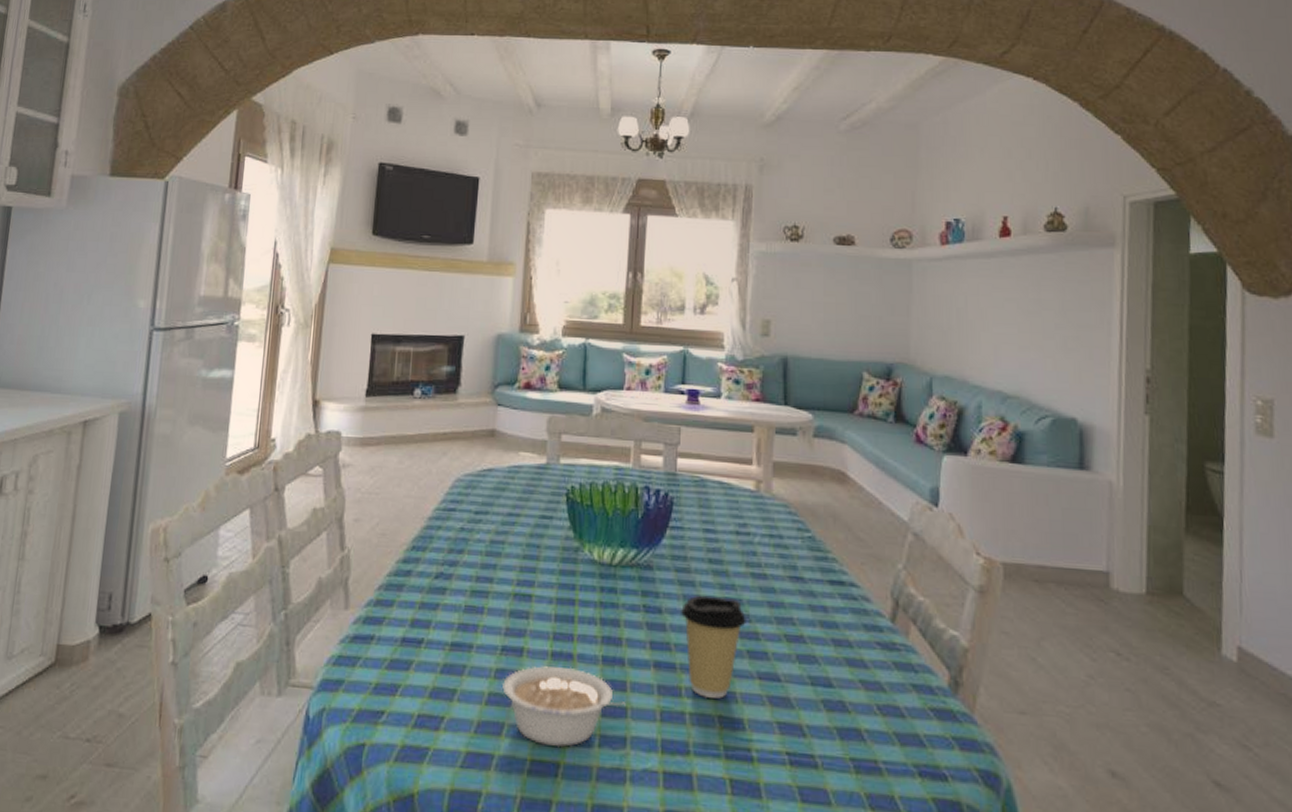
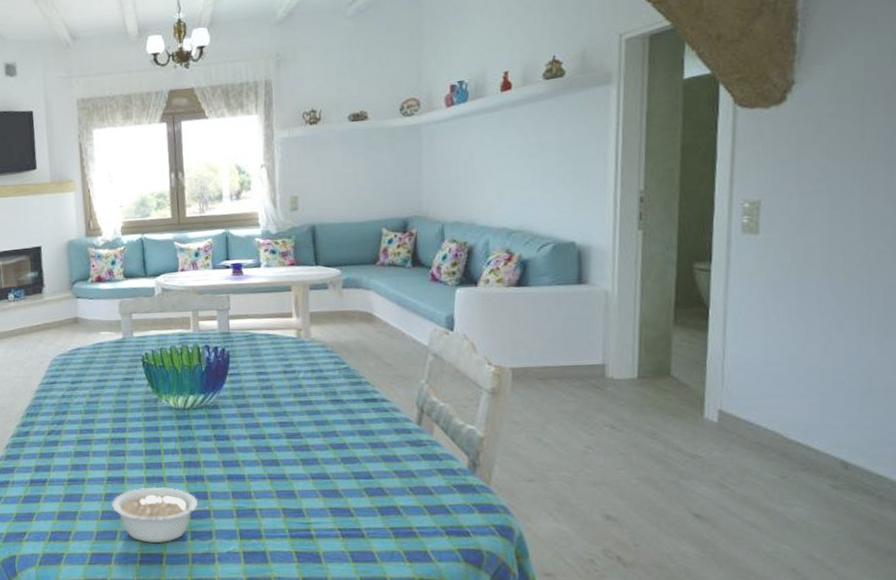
coffee cup: present [681,595,746,699] -> none [245,422,298,497]

